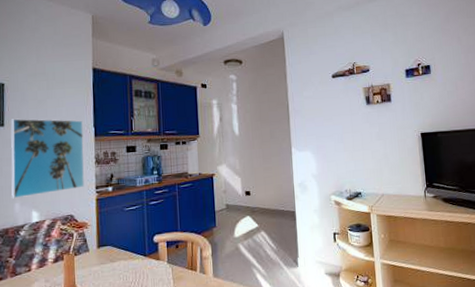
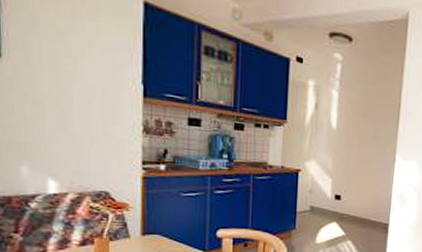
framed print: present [10,118,85,199] -> none [12,49,127,161]

